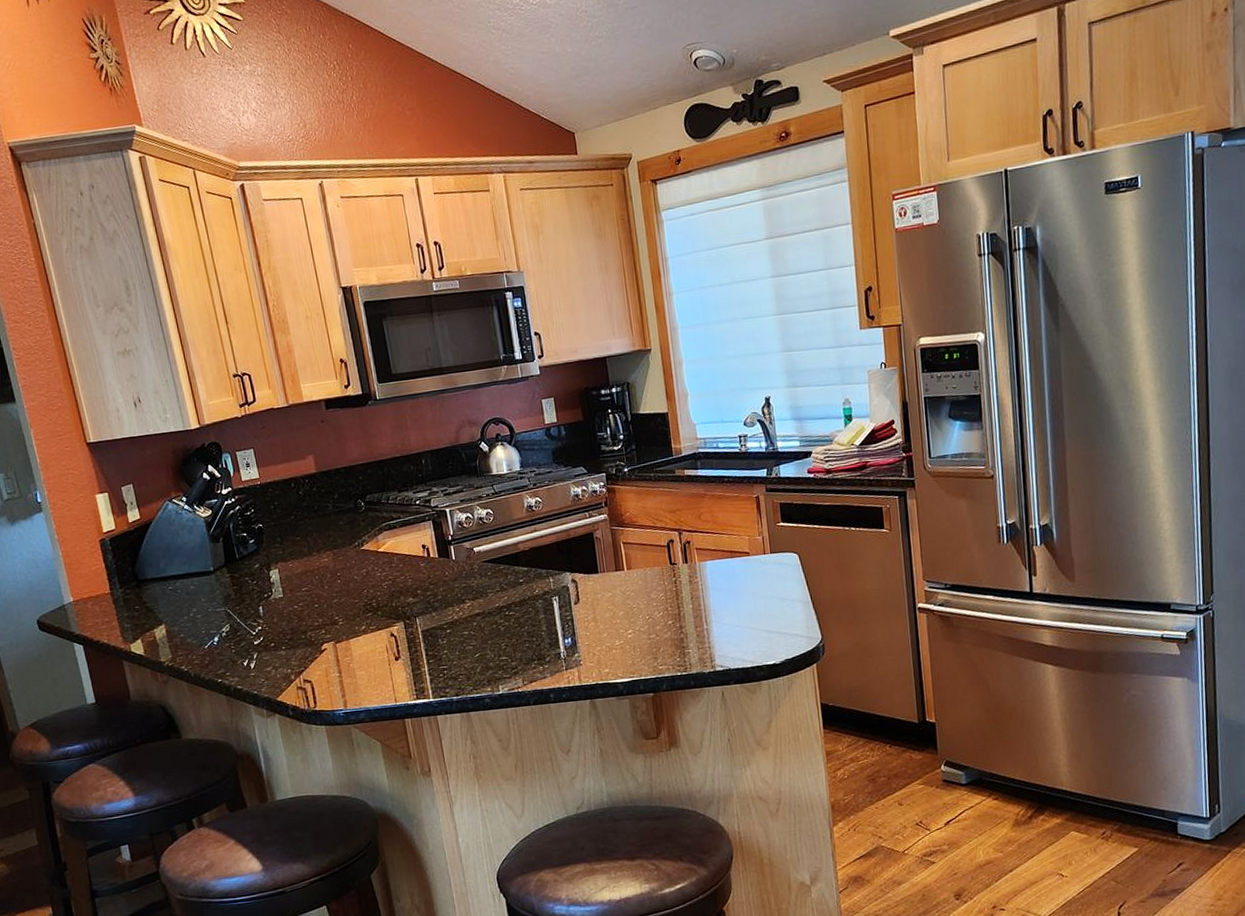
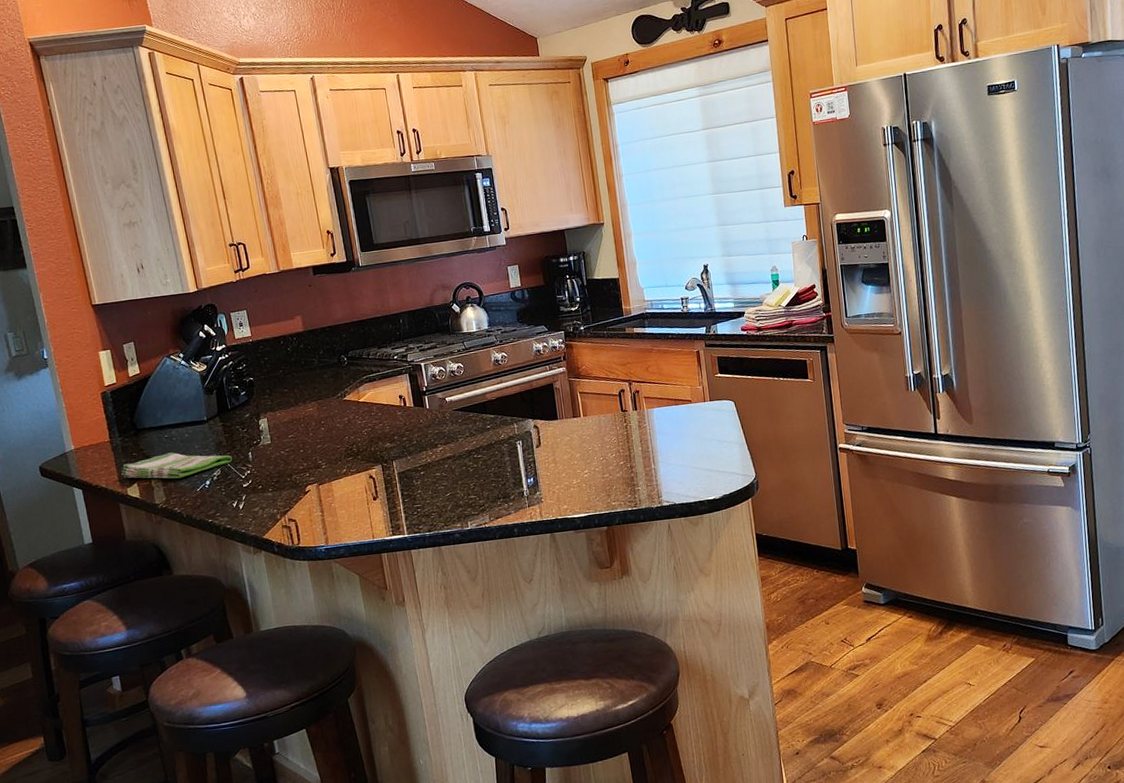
dish towel: none [123,606,242,635] -> present [121,452,232,479]

